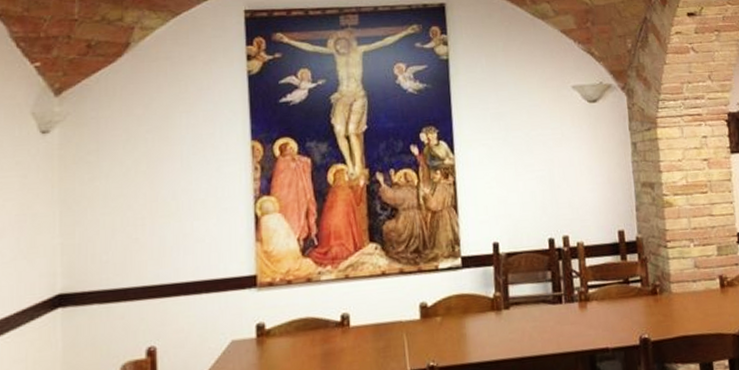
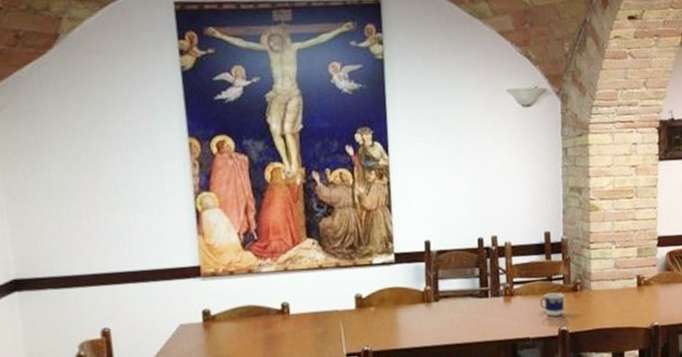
cup: none [618,296,644,323] -> present [540,292,564,317]

